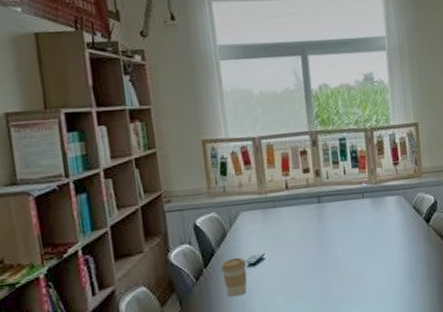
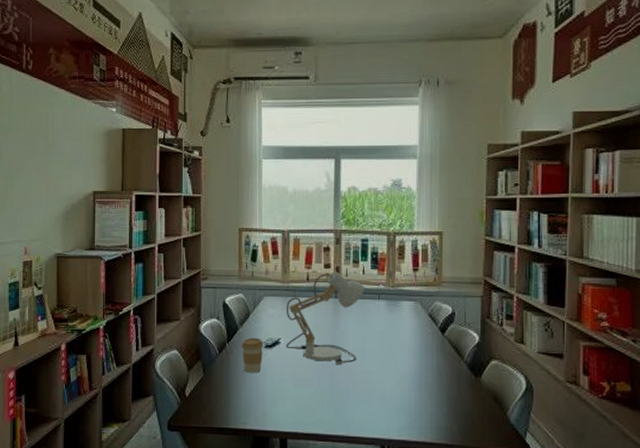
desk lamp: none [266,175,348,271] -> present [285,271,364,365]

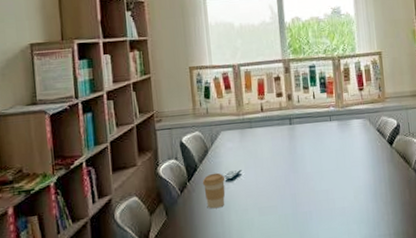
desk lamp: present [285,271,364,365] -> none [243,99,316,188]

